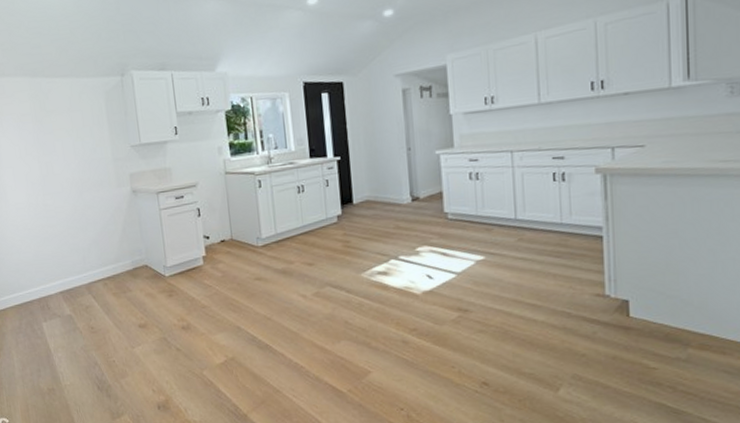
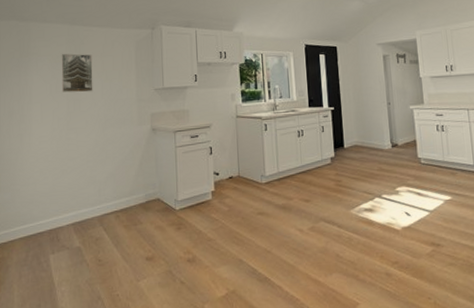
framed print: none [25,110,65,155] -> present [61,53,93,93]

